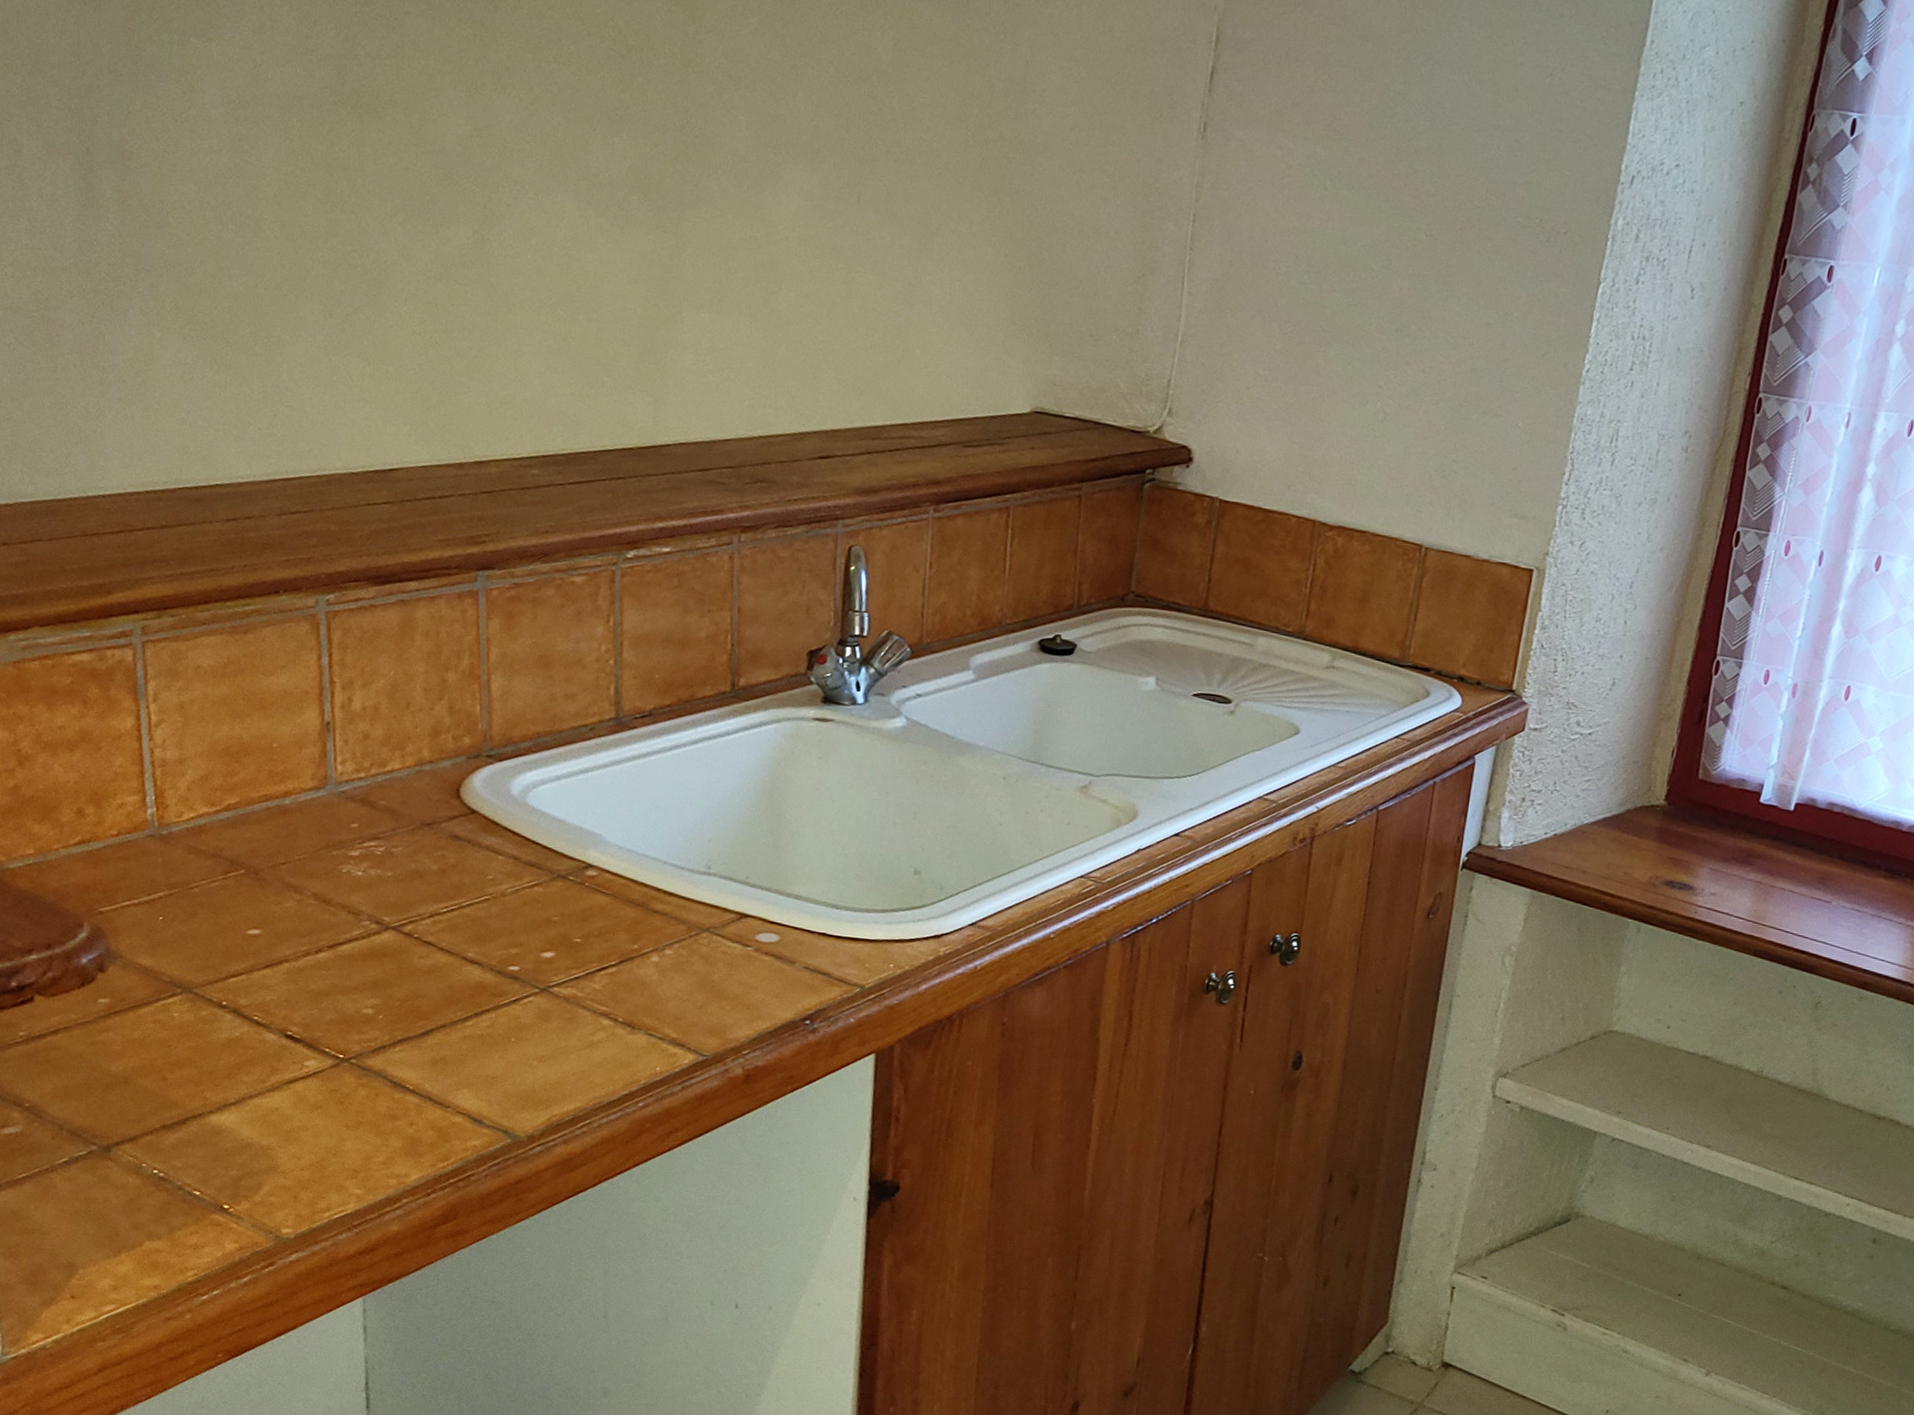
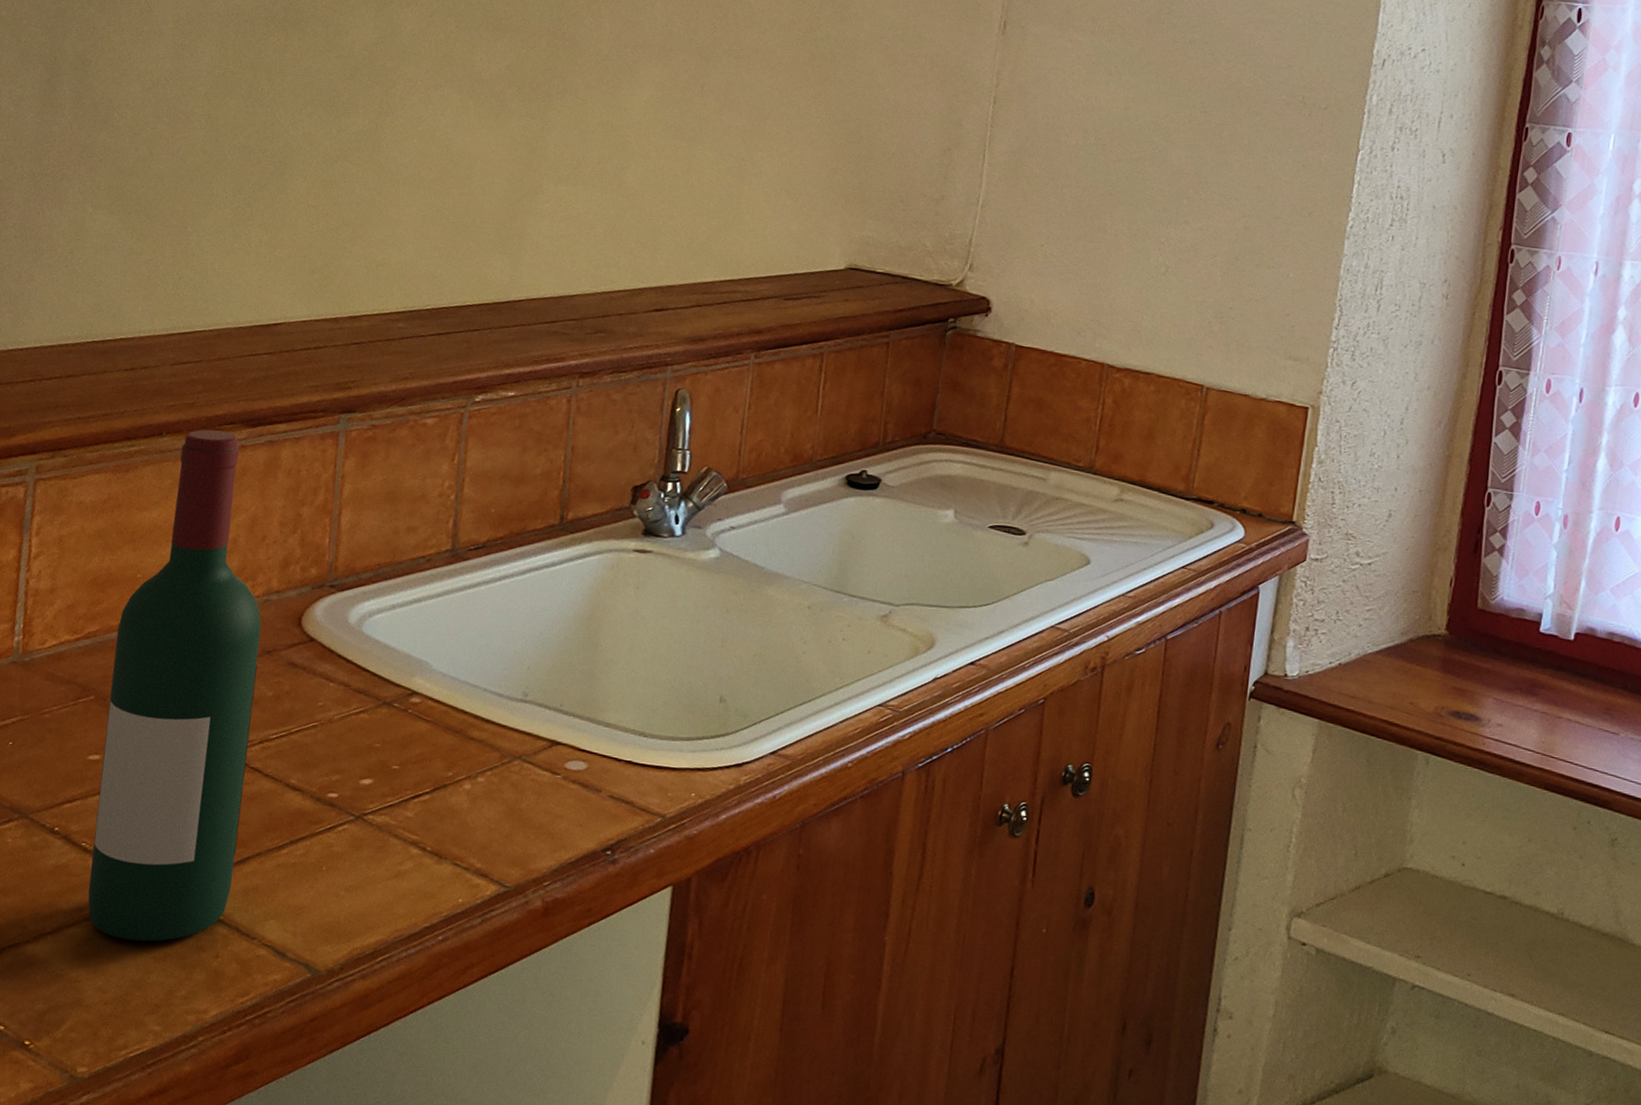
wine bottle: none [259,587,419,1111] -> present [88,429,261,942]

